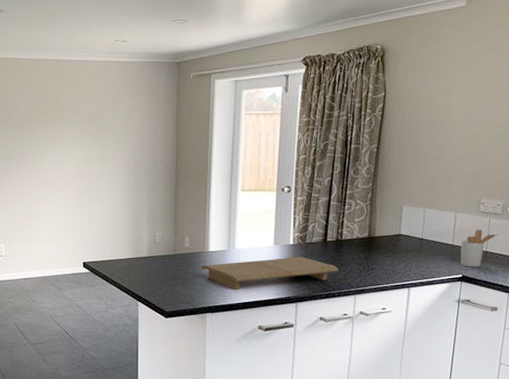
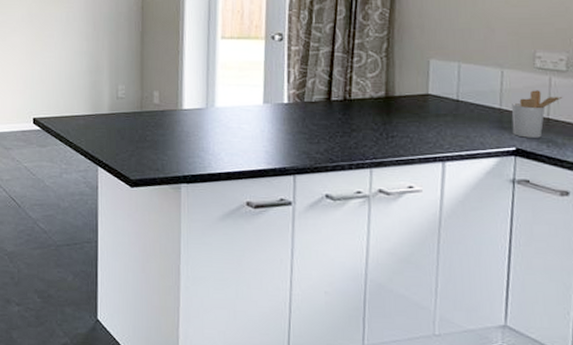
cutting board: present [201,257,339,290] -> none [173,118,348,157]

